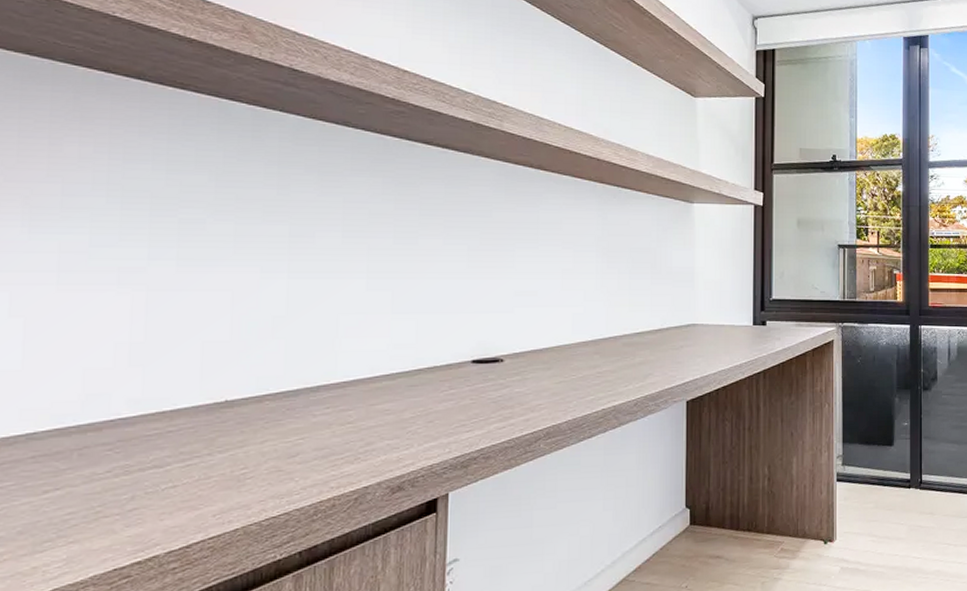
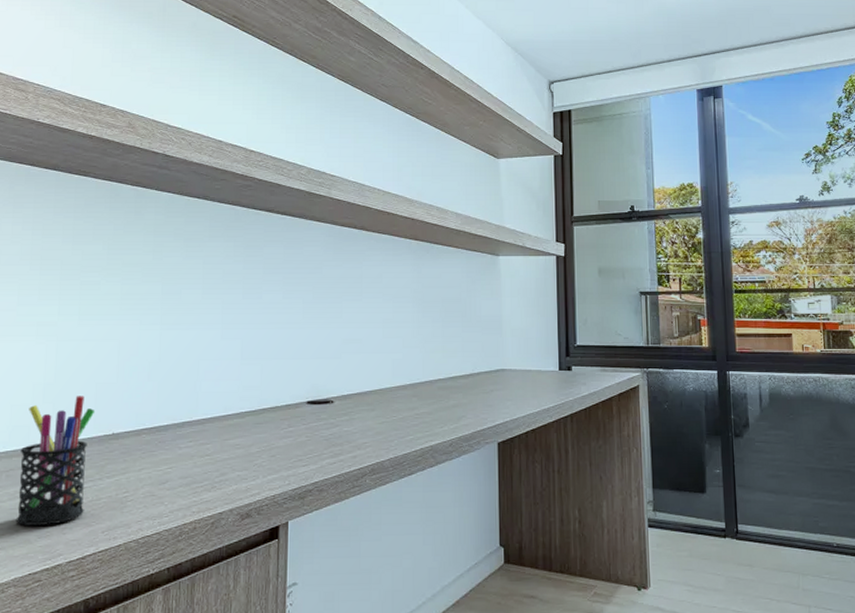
pen holder: none [93,356,202,514] -> present [15,396,95,527]

